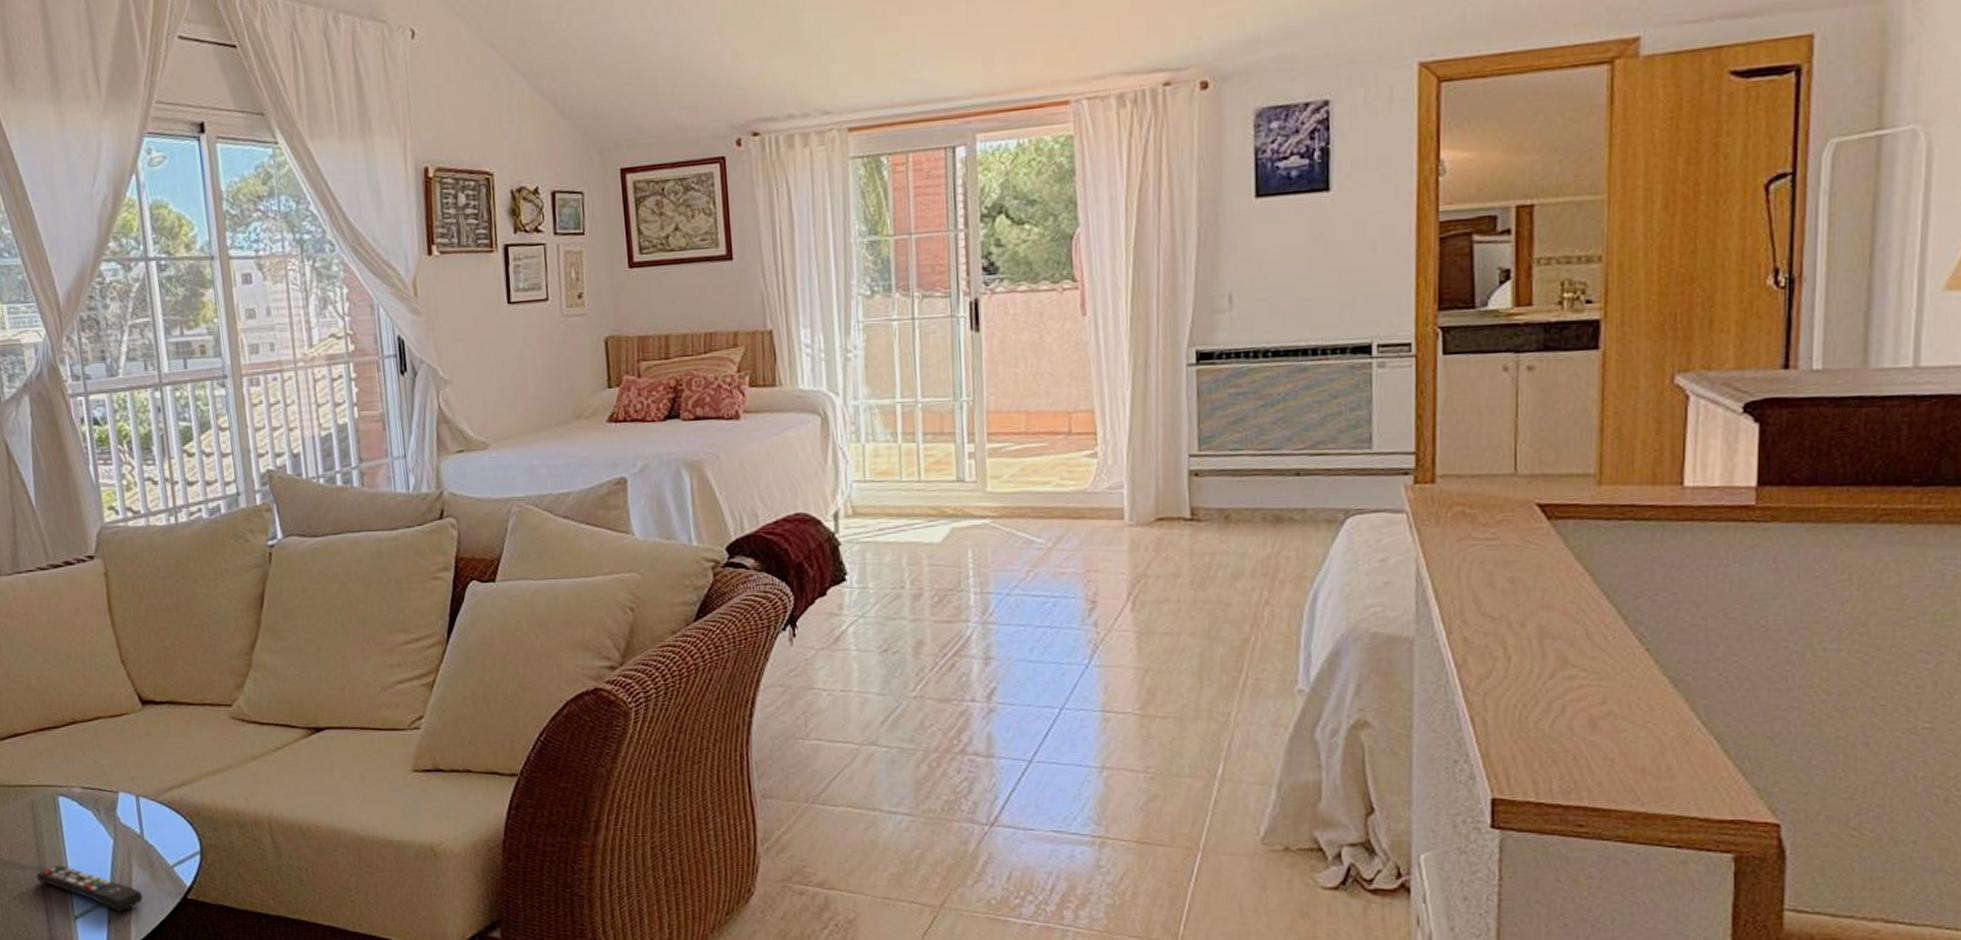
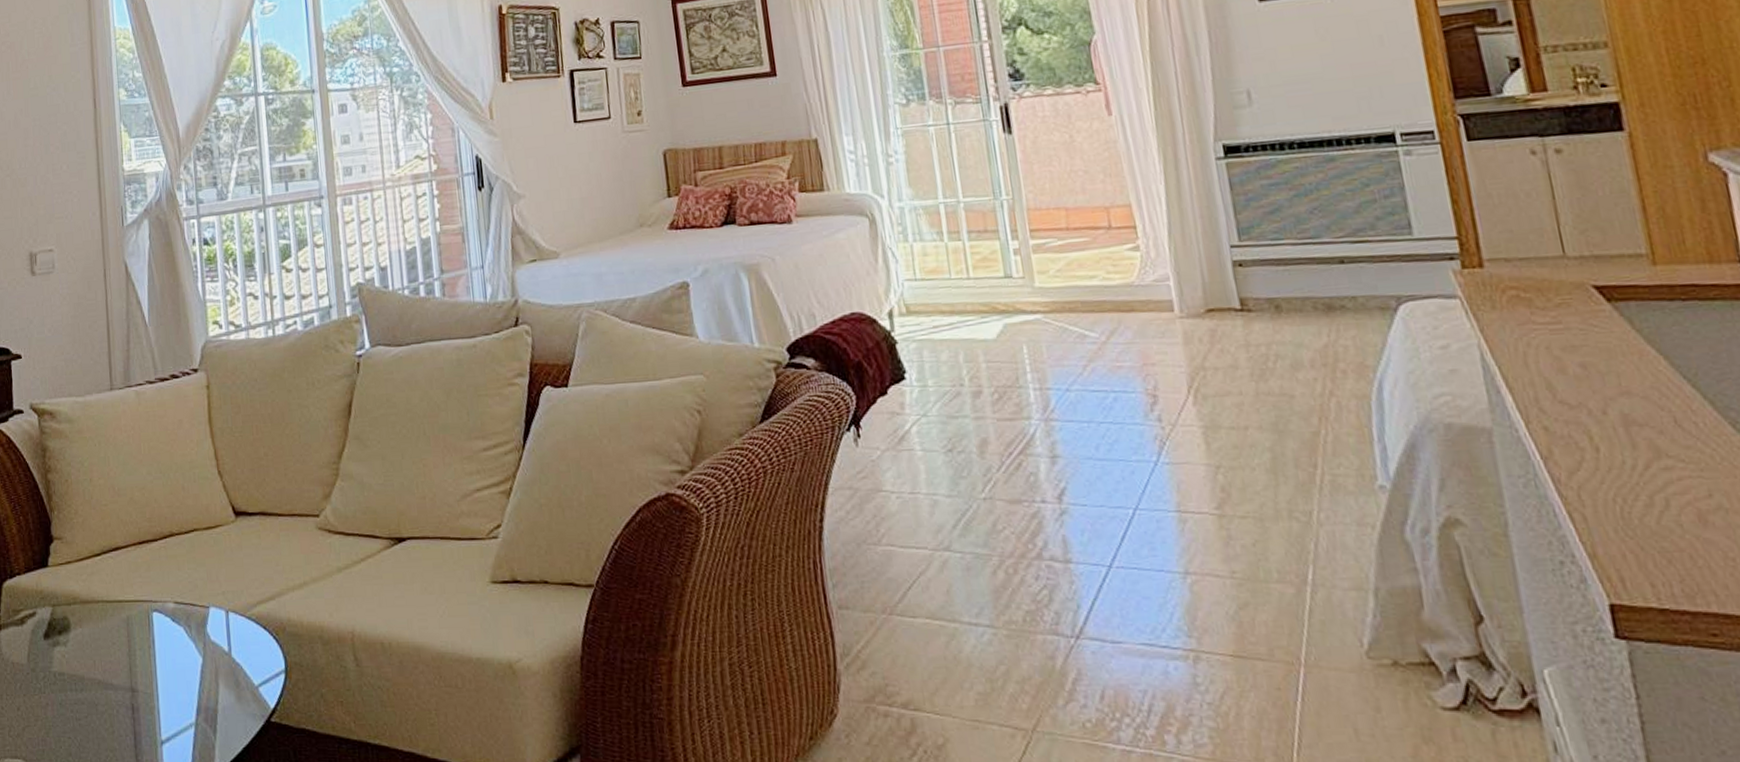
remote control: present [36,864,144,912] -> none [127,684,229,736]

